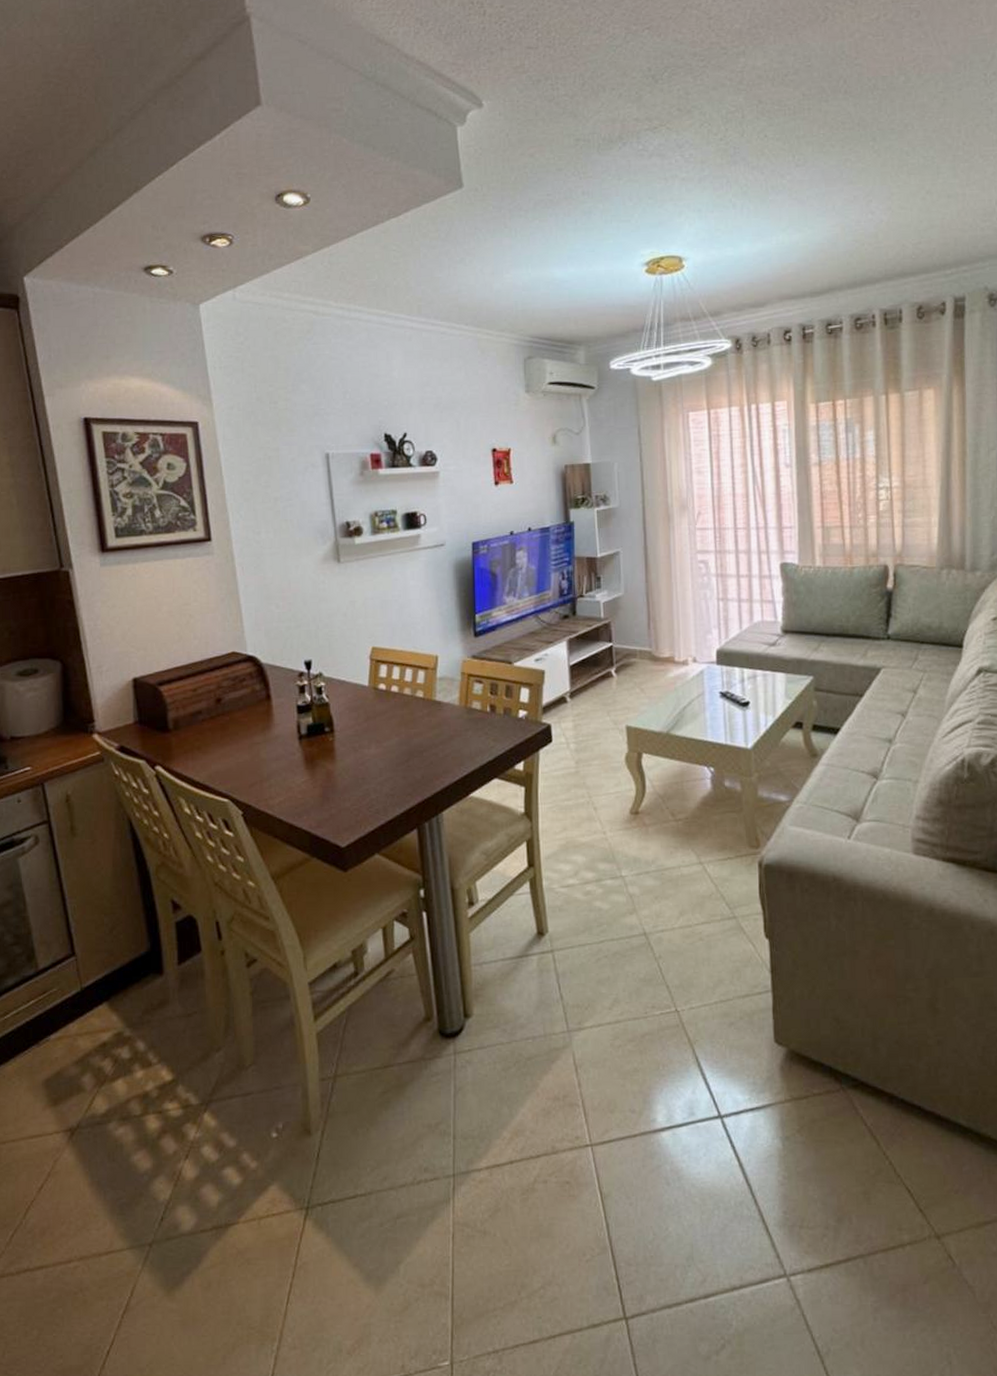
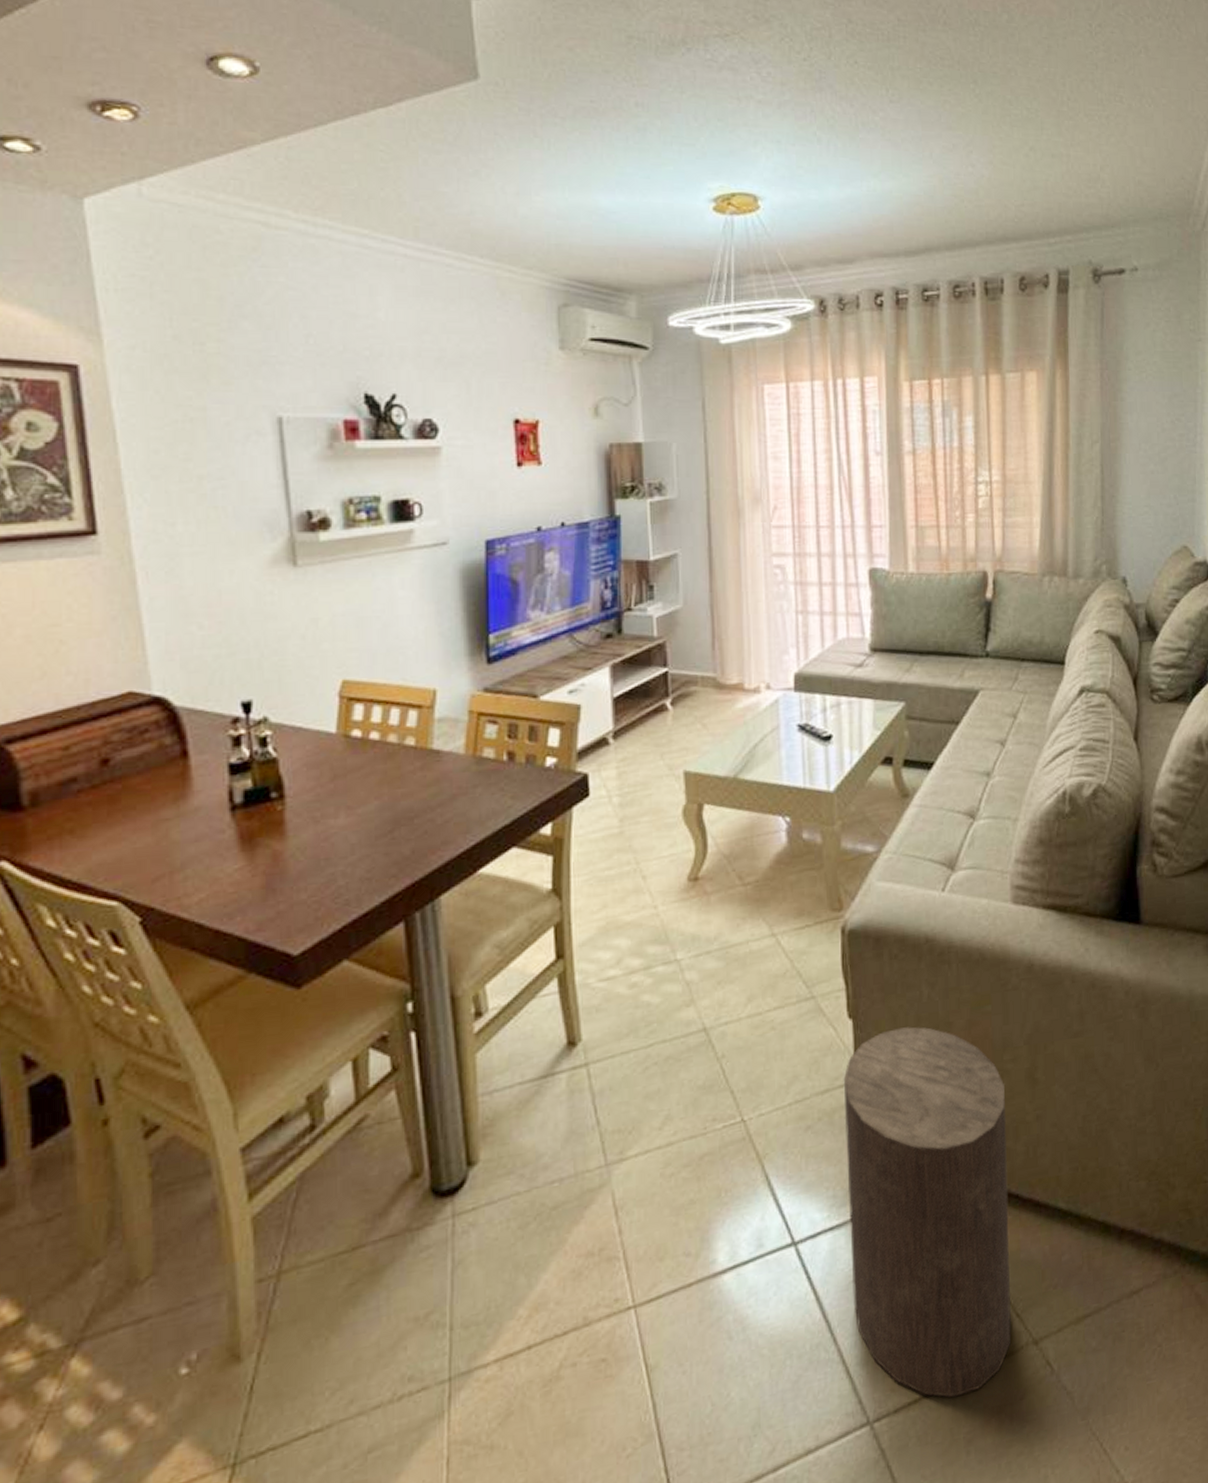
stool: none [761,951,915,1269] -> present [843,1027,1012,1398]

